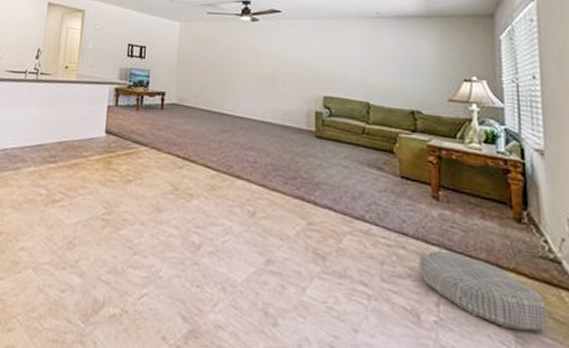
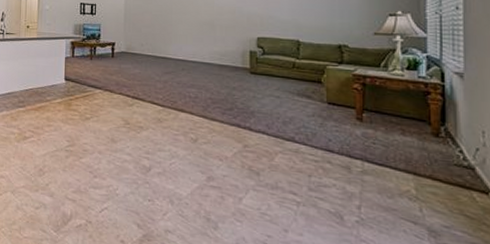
dog bed: present [419,251,547,332] -> none [343,163,459,227]

